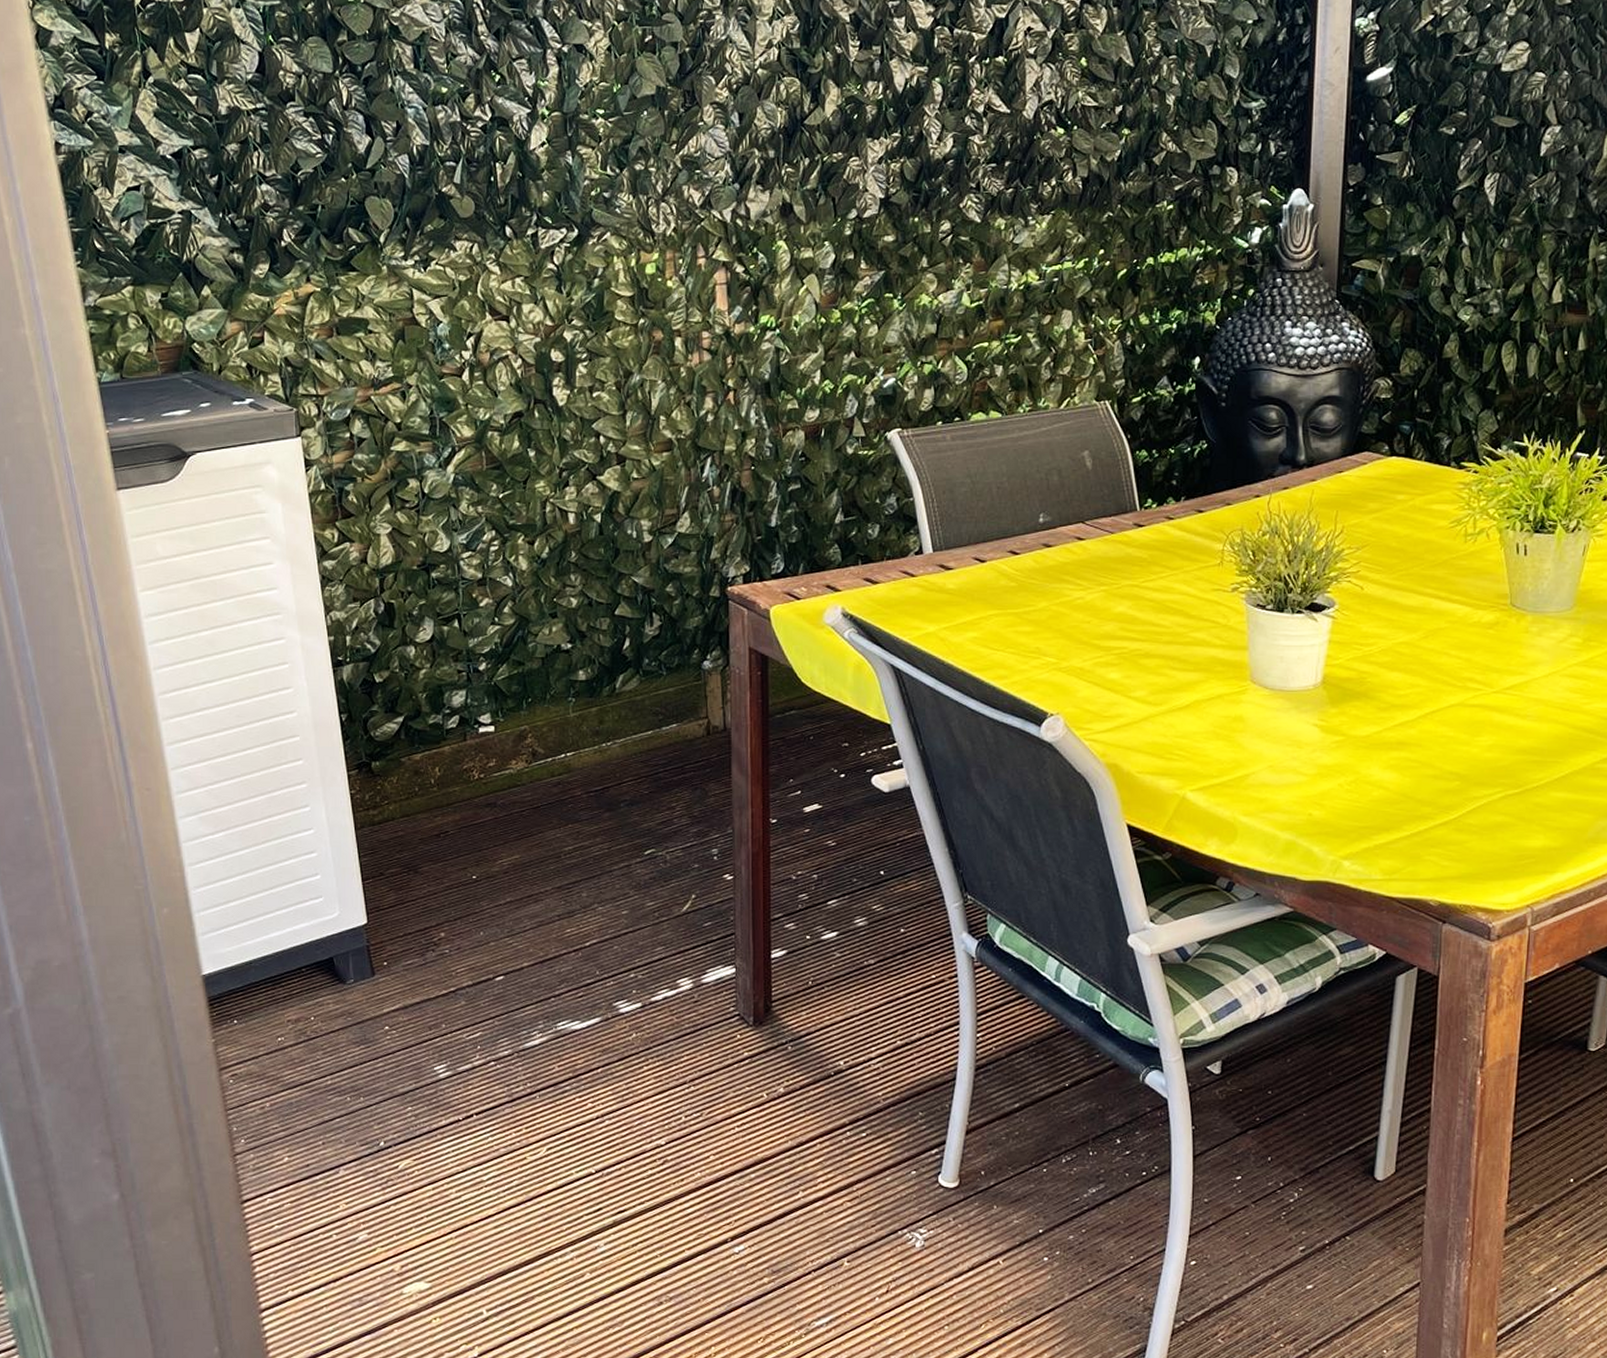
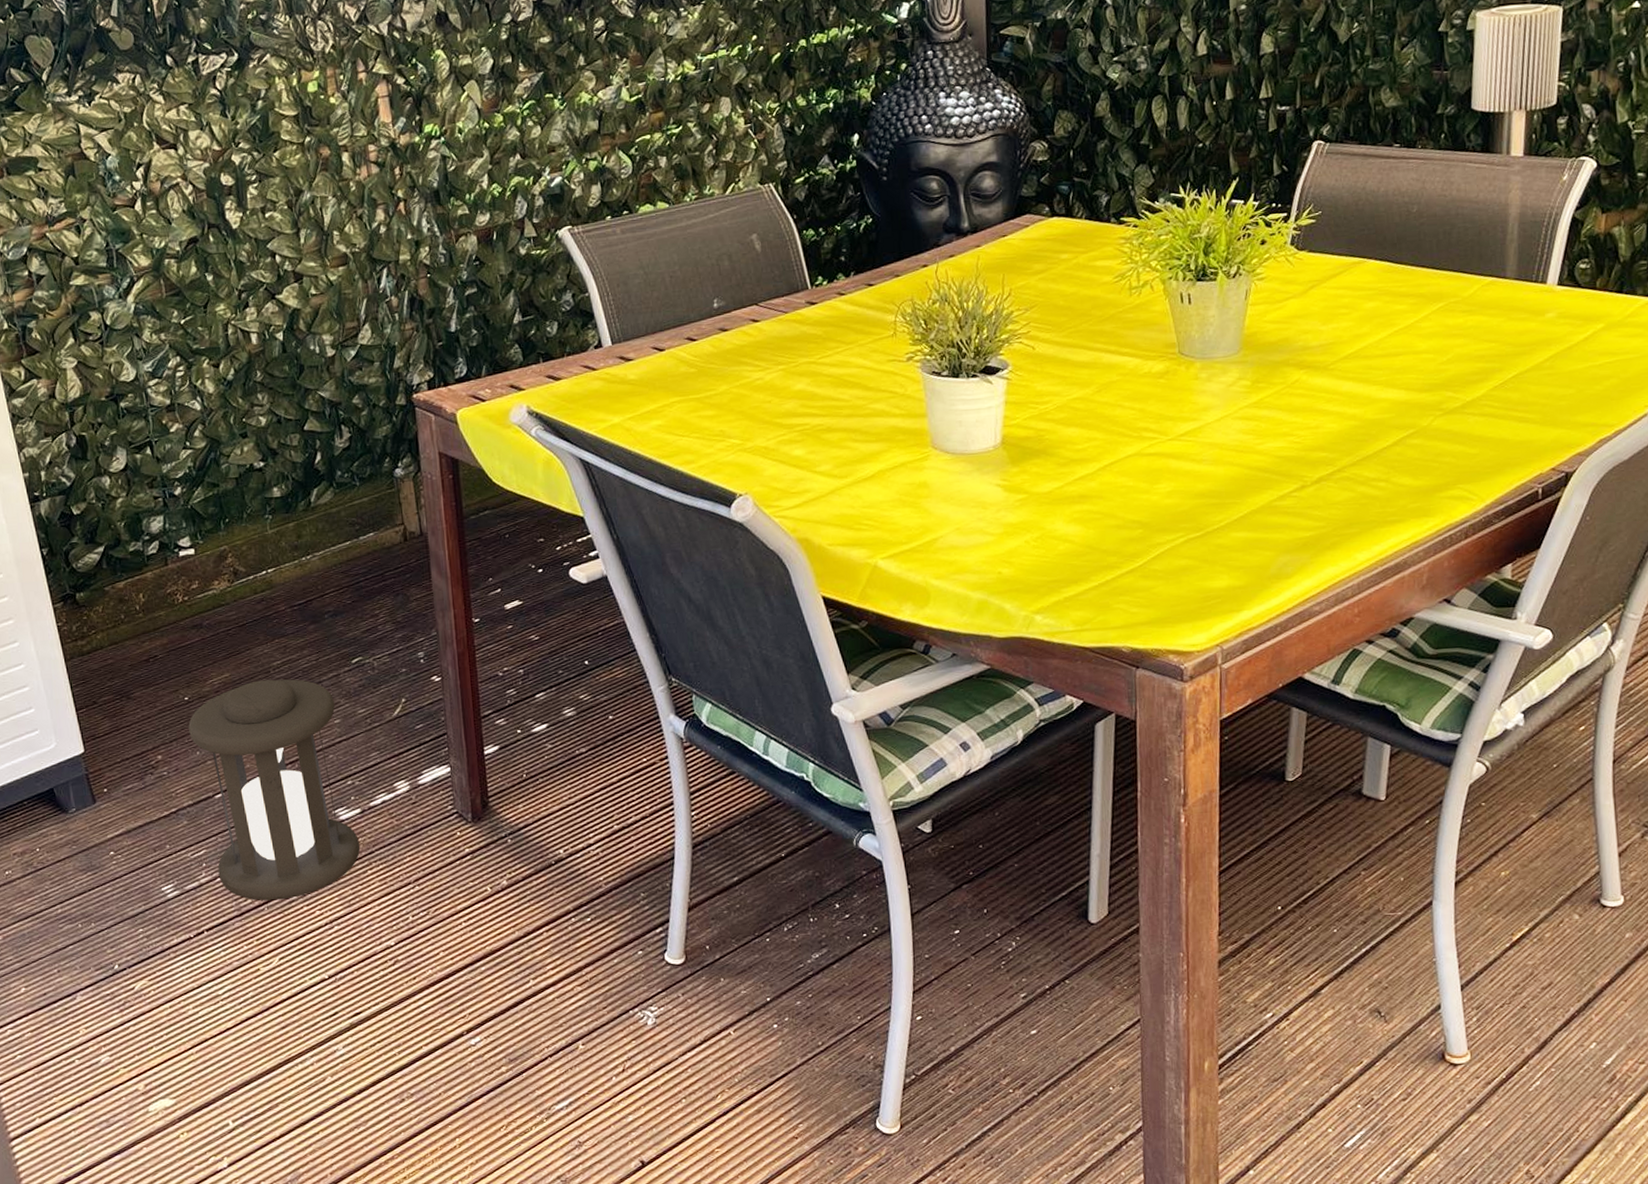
lantern: none [474,864,638,1089] -> present [188,679,360,901]

